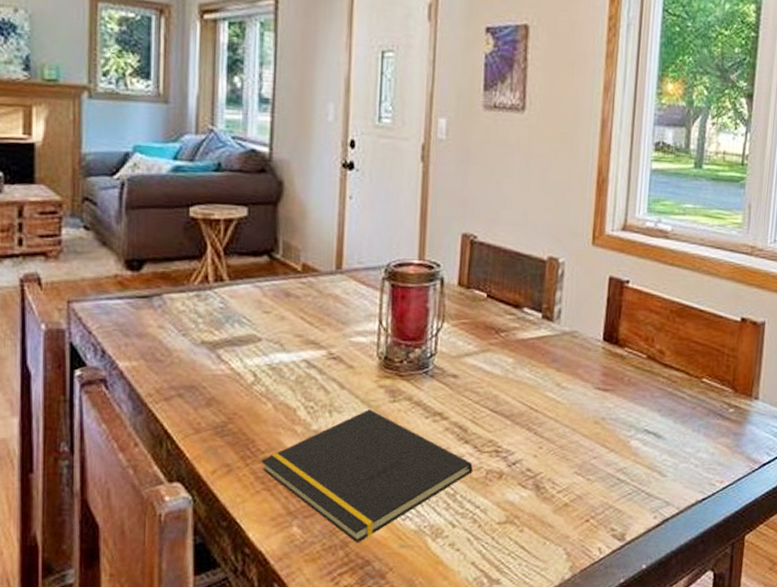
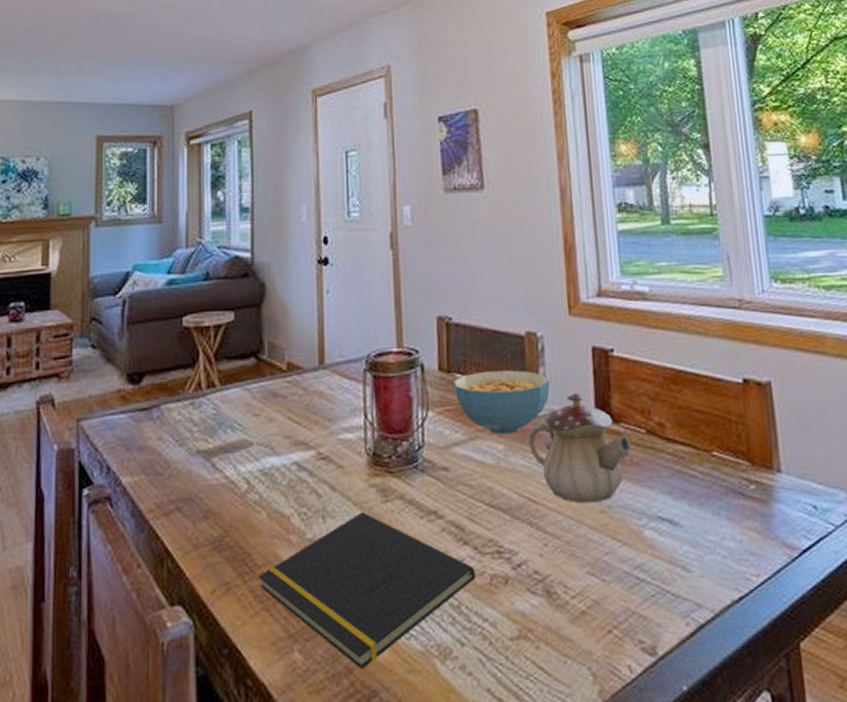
cereal bowl: none [471,290,565,350] -> present [454,370,551,435]
teapot: none [537,317,632,415] -> present [528,392,631,504]

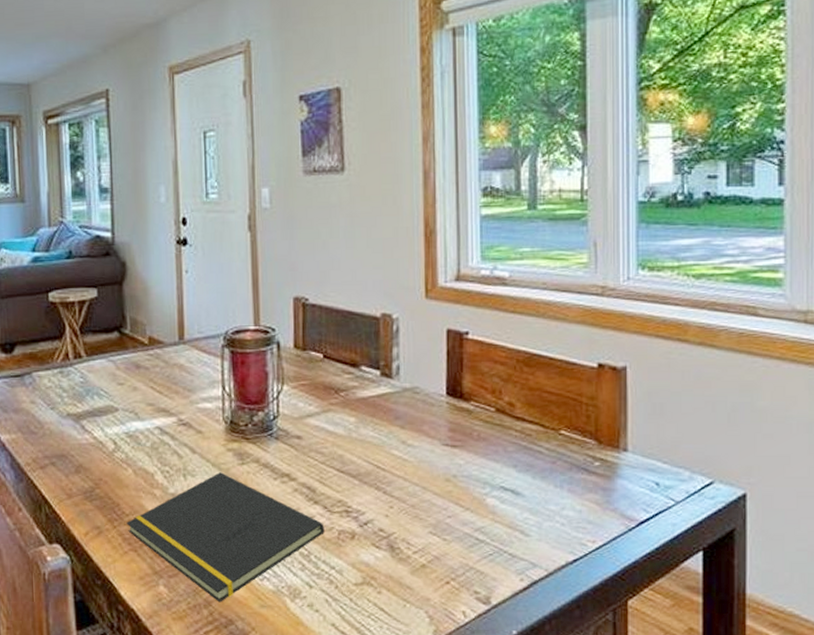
cereal bowl: present [454,370,551,435] -> none [309,349,404,409]
teapot: present [528,392,631,504] -> none [379,372,480,472]

